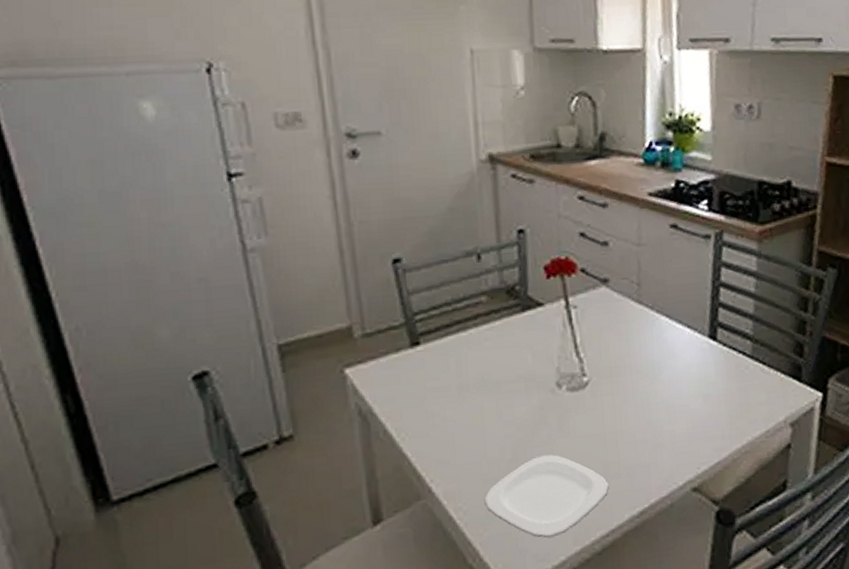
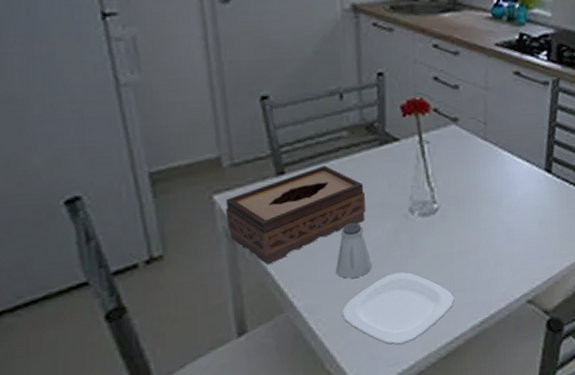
tissue box: none [357,334,508,446] -> present [225,165,366,265]
saltshaker: none [476,398,517,462] -> present [335,222,373,279]

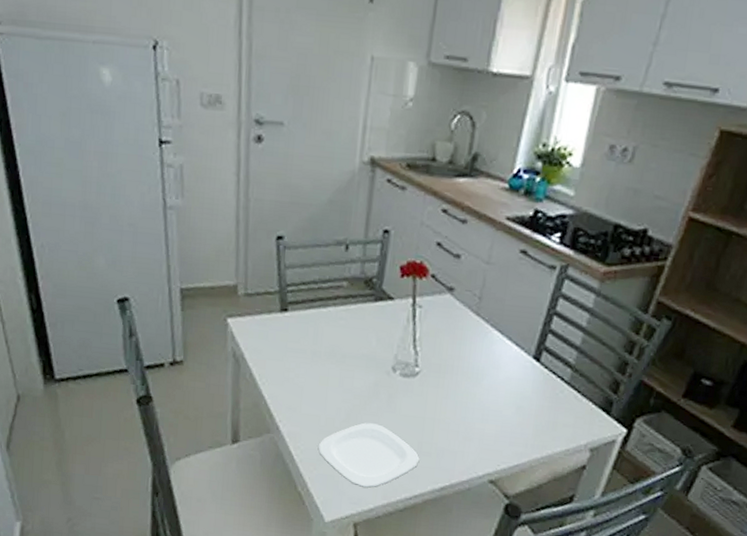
tissue box: present [225,165,366,265] -> none [235,309,355,389]
saltshaker: present [335,222,373,279] -> none [318,367,351,419]

